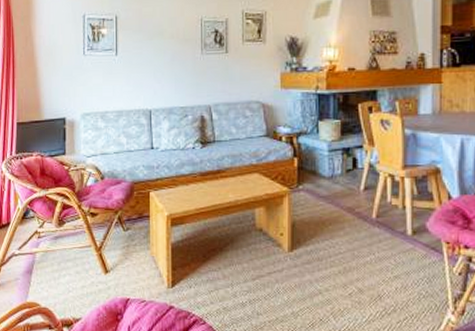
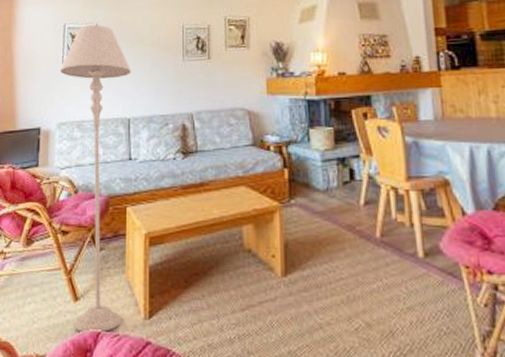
floor lamp: none [81,16,152,300] -> present [59,25,132,334]

